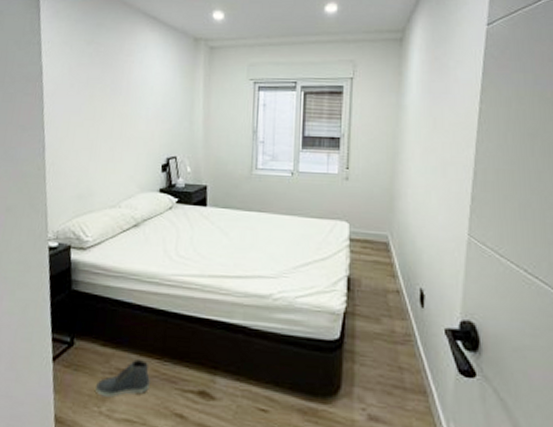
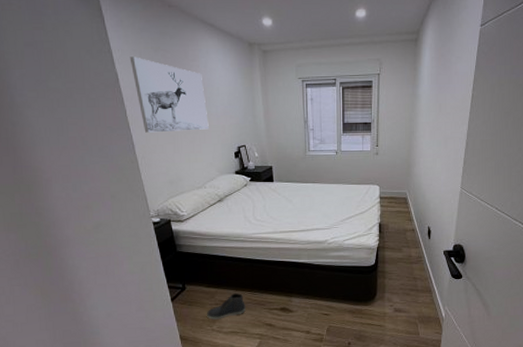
wall art: none [58,49,136,136] -> present [129,57,209,133]

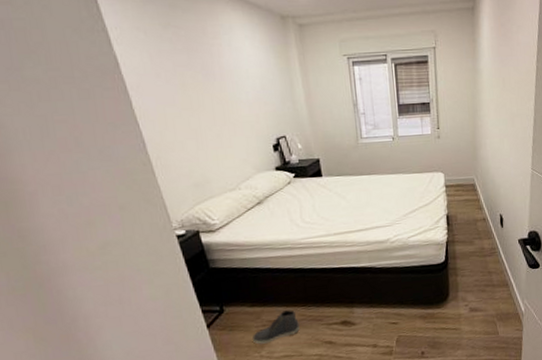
wall art: present [129,57,209,133] -> none [131,35,239,128]

